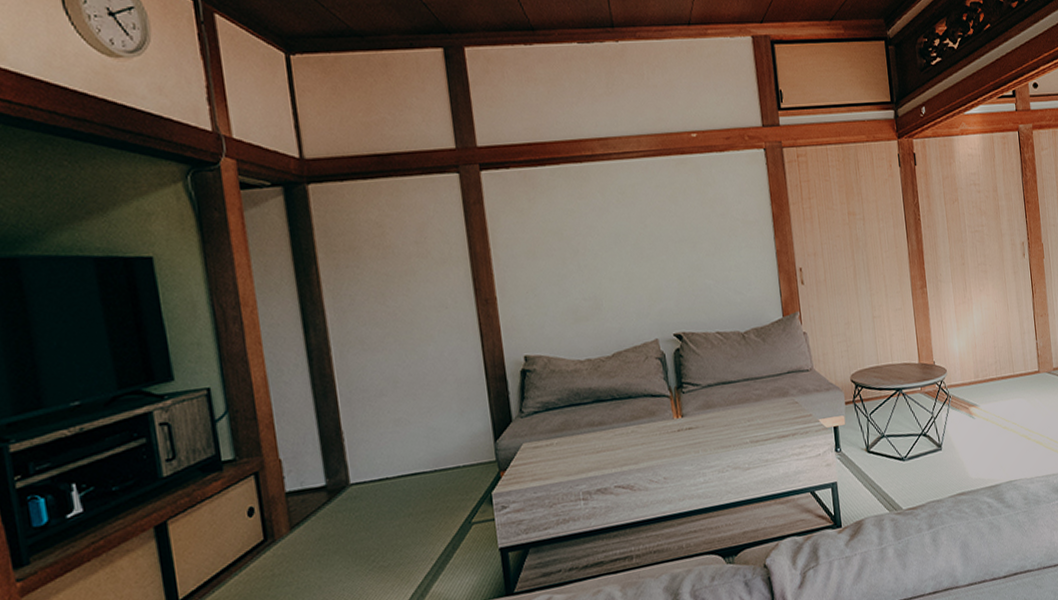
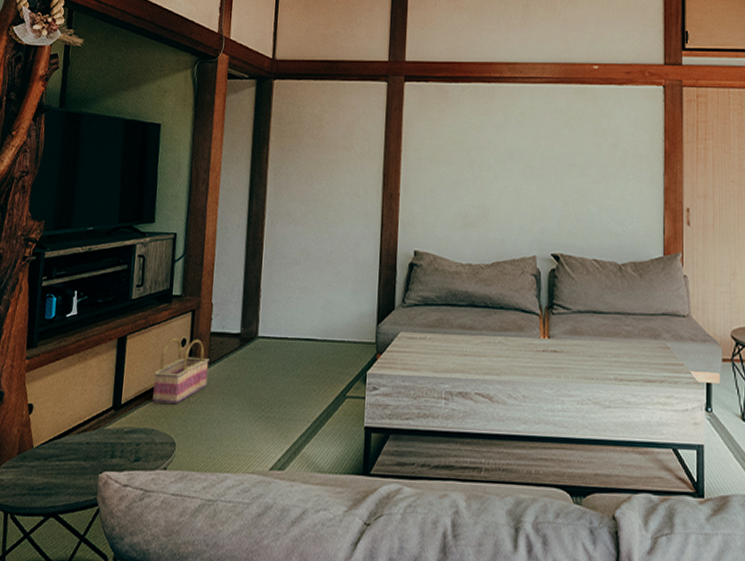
basket: none [217,503,295,588] -> present [152,337,209,404]

